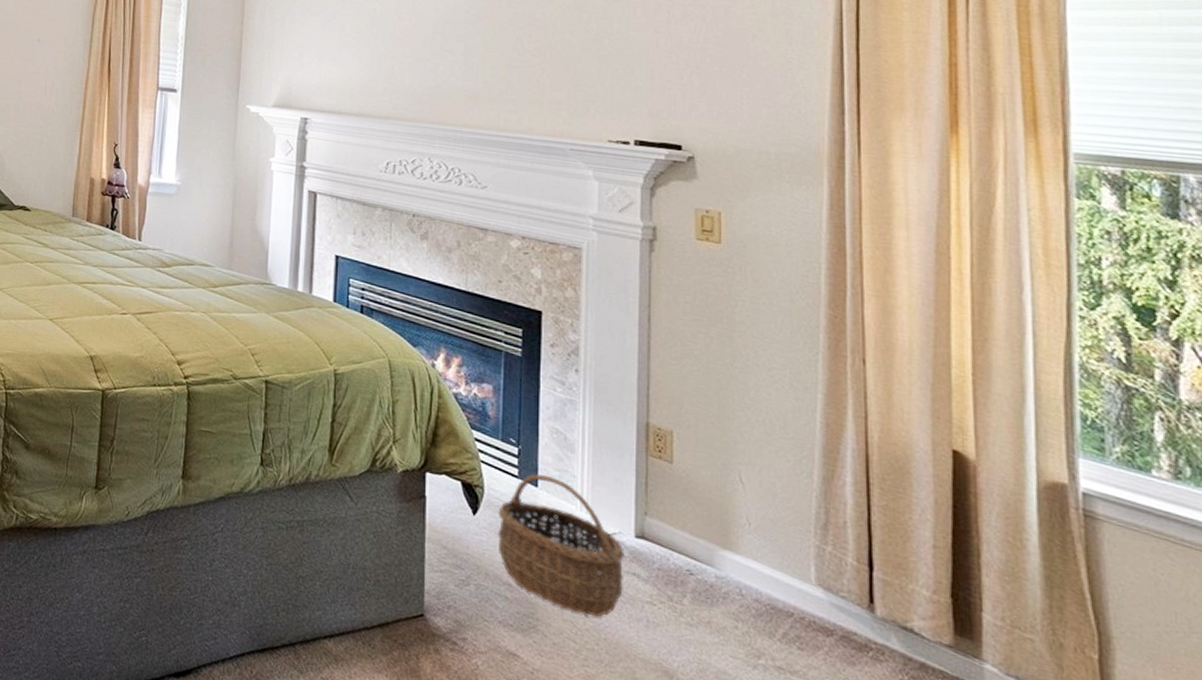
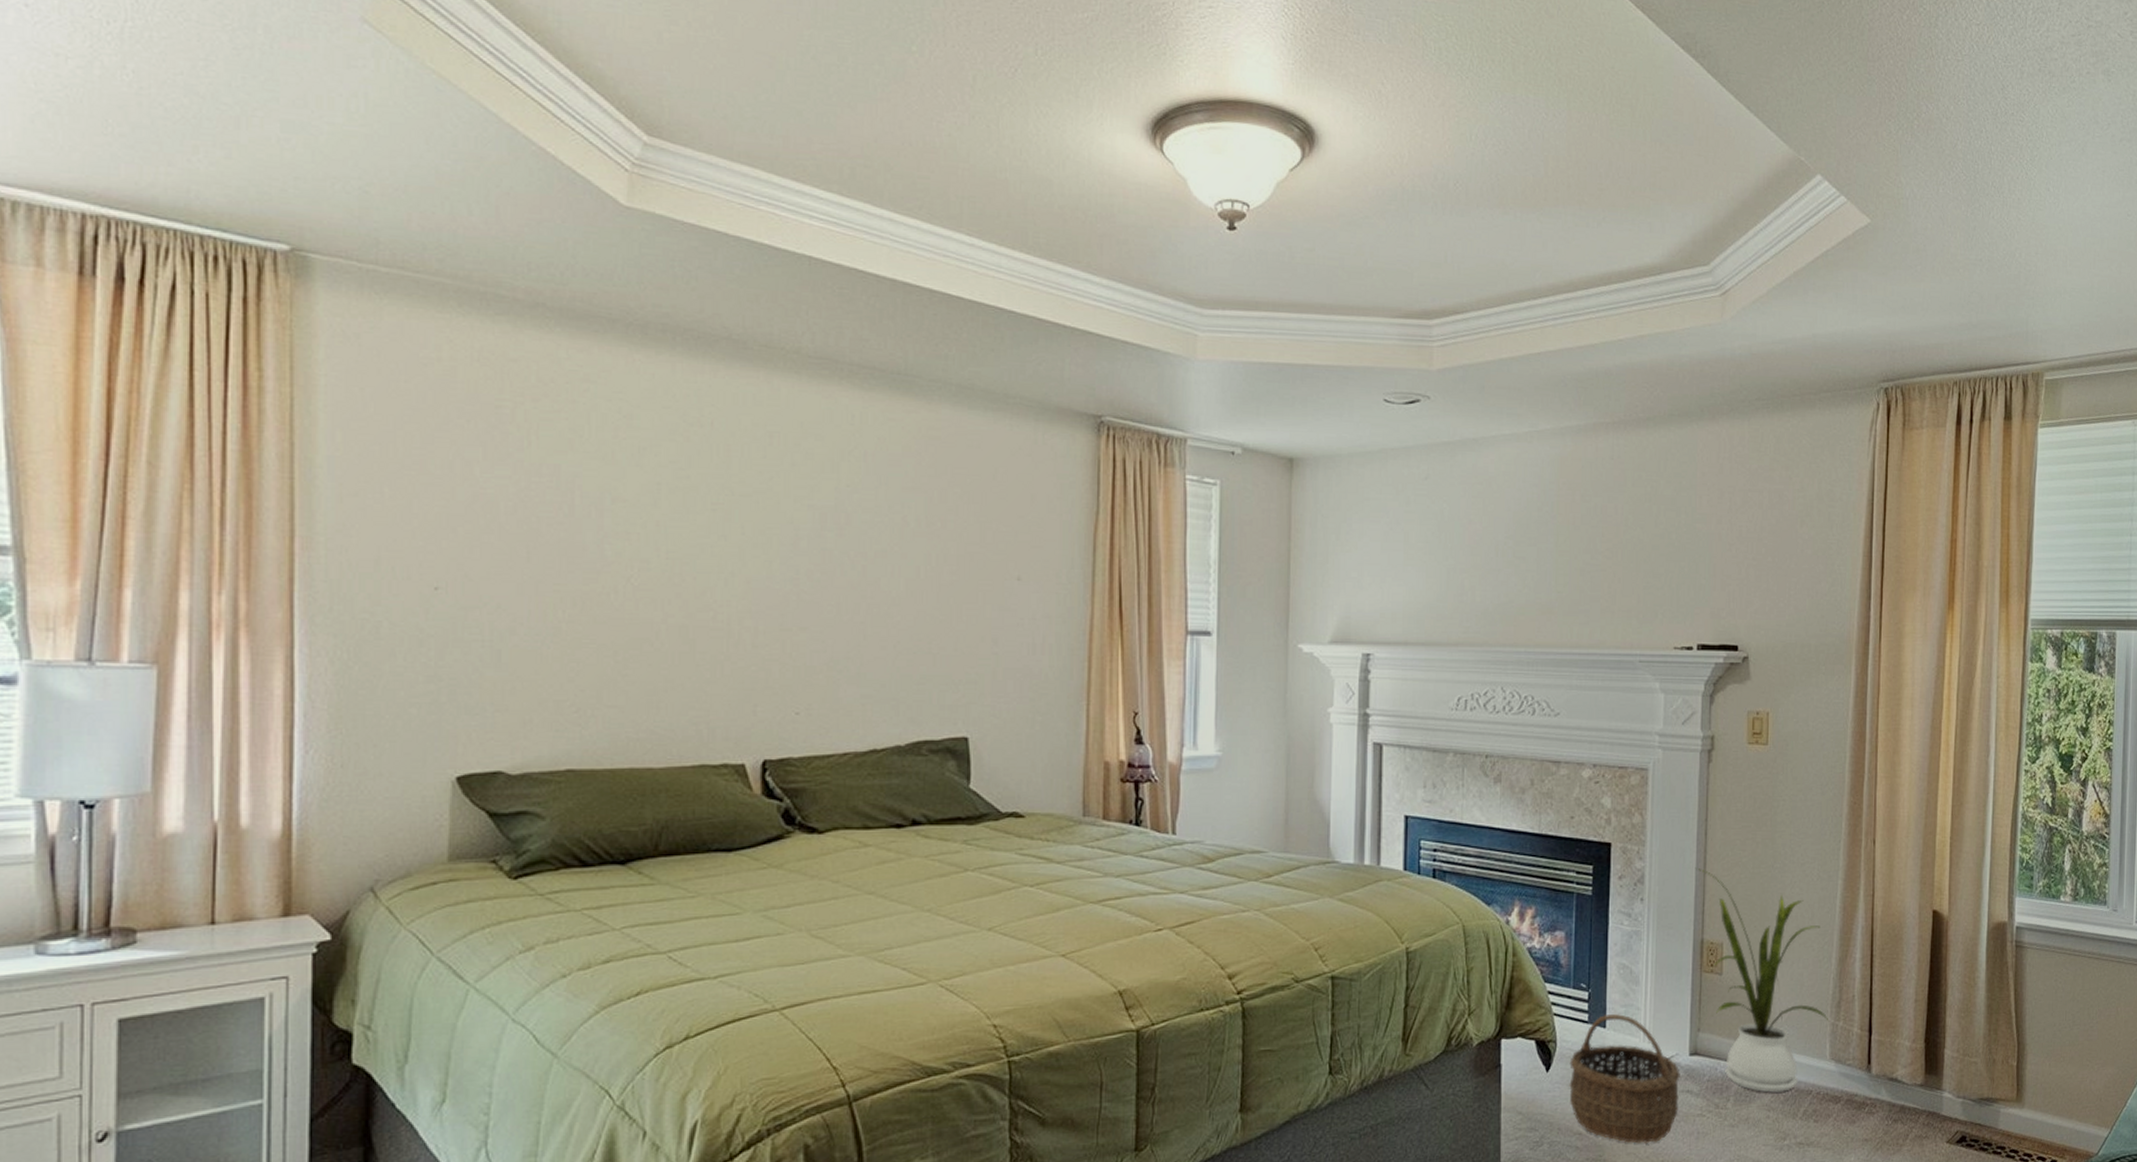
house plant: none [637,350,813,606] -> present [1695,867,1829,1093]

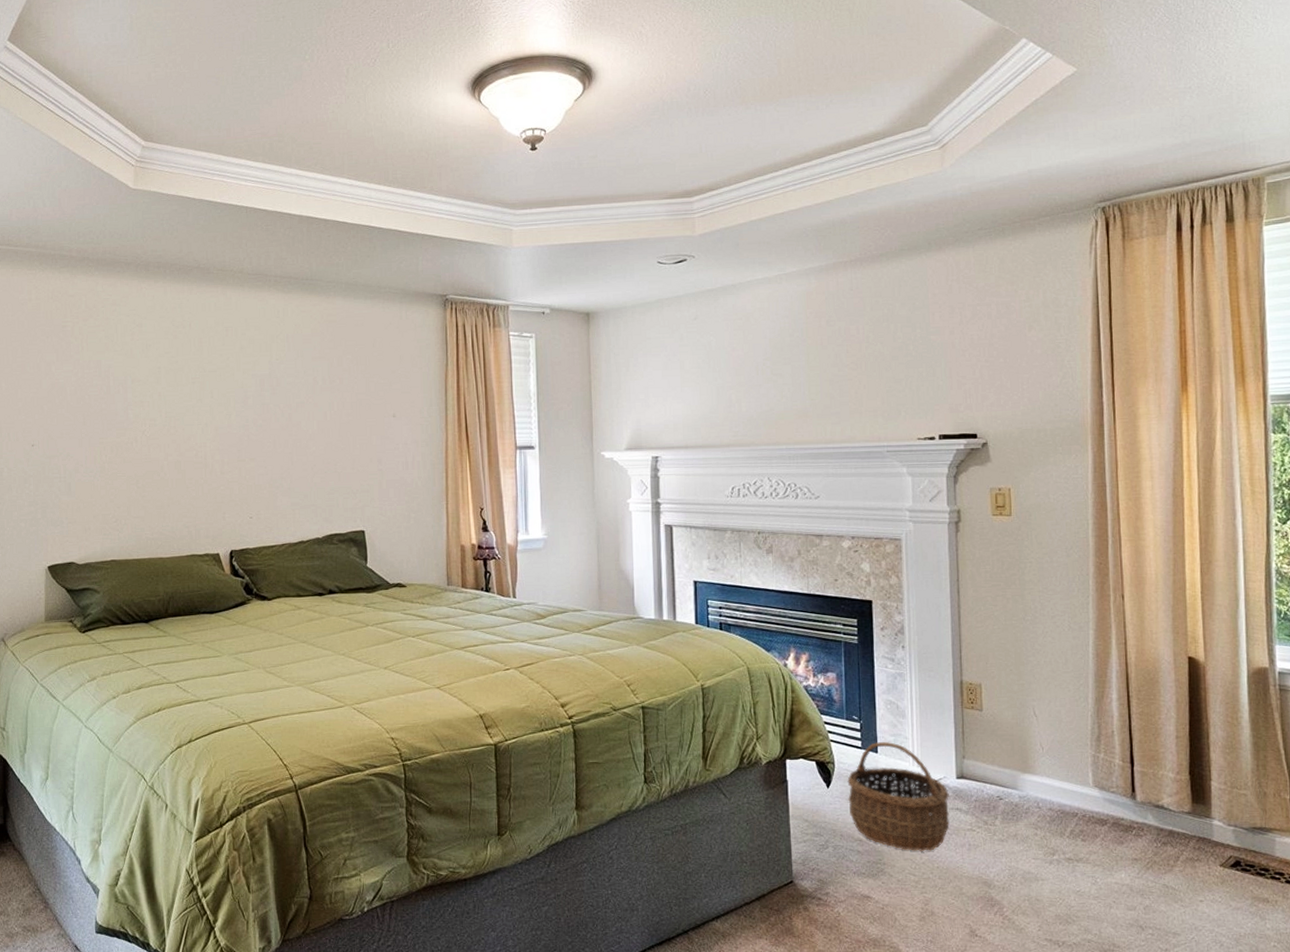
house plant: present [1695,867,1829,1093] -> none [950,620,1090,813]

